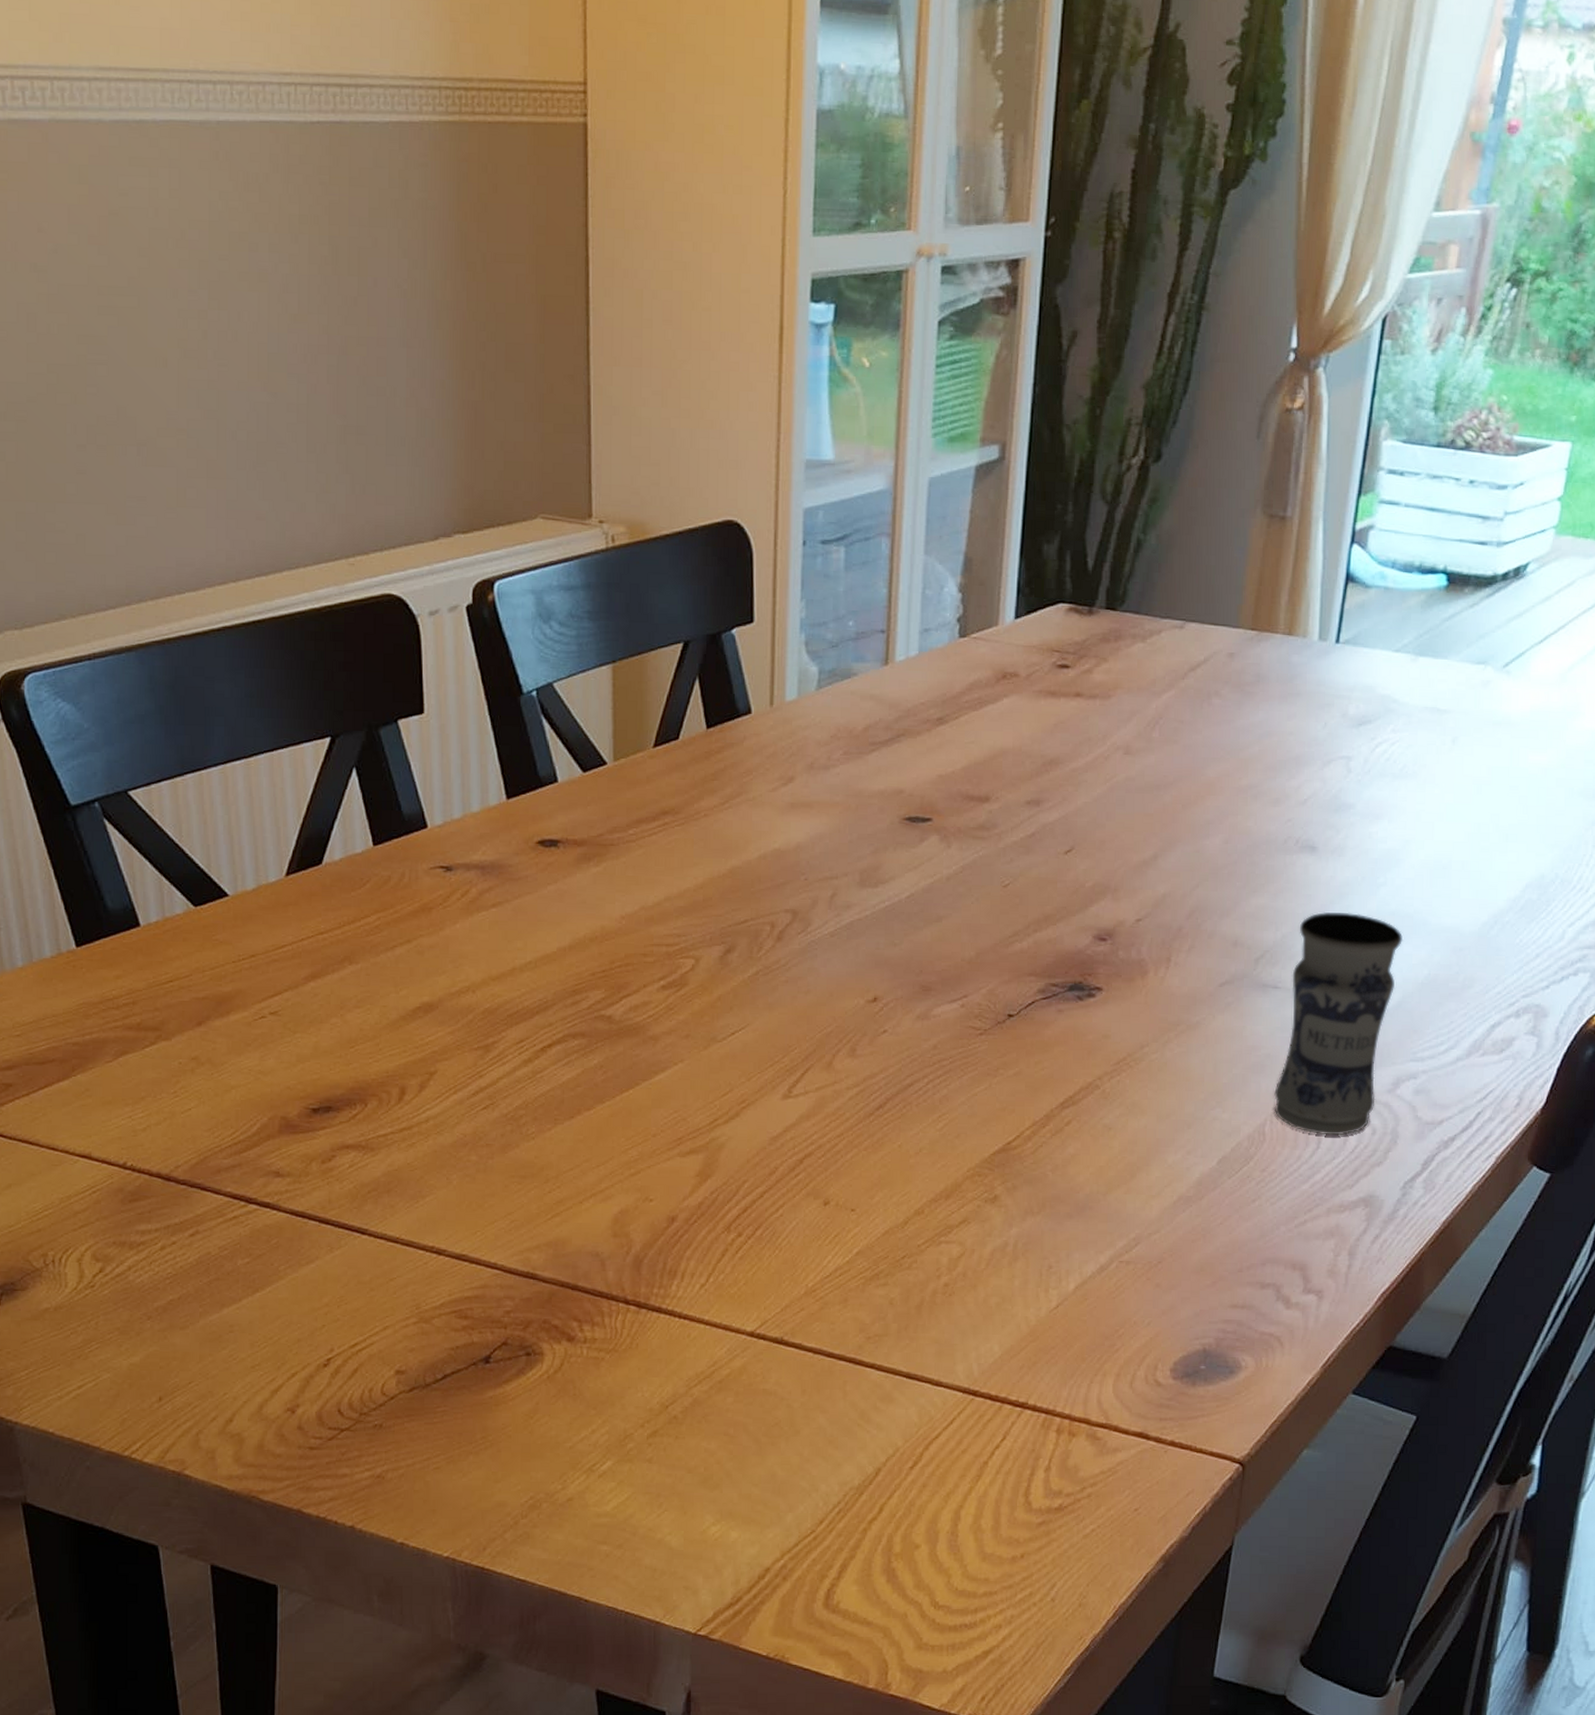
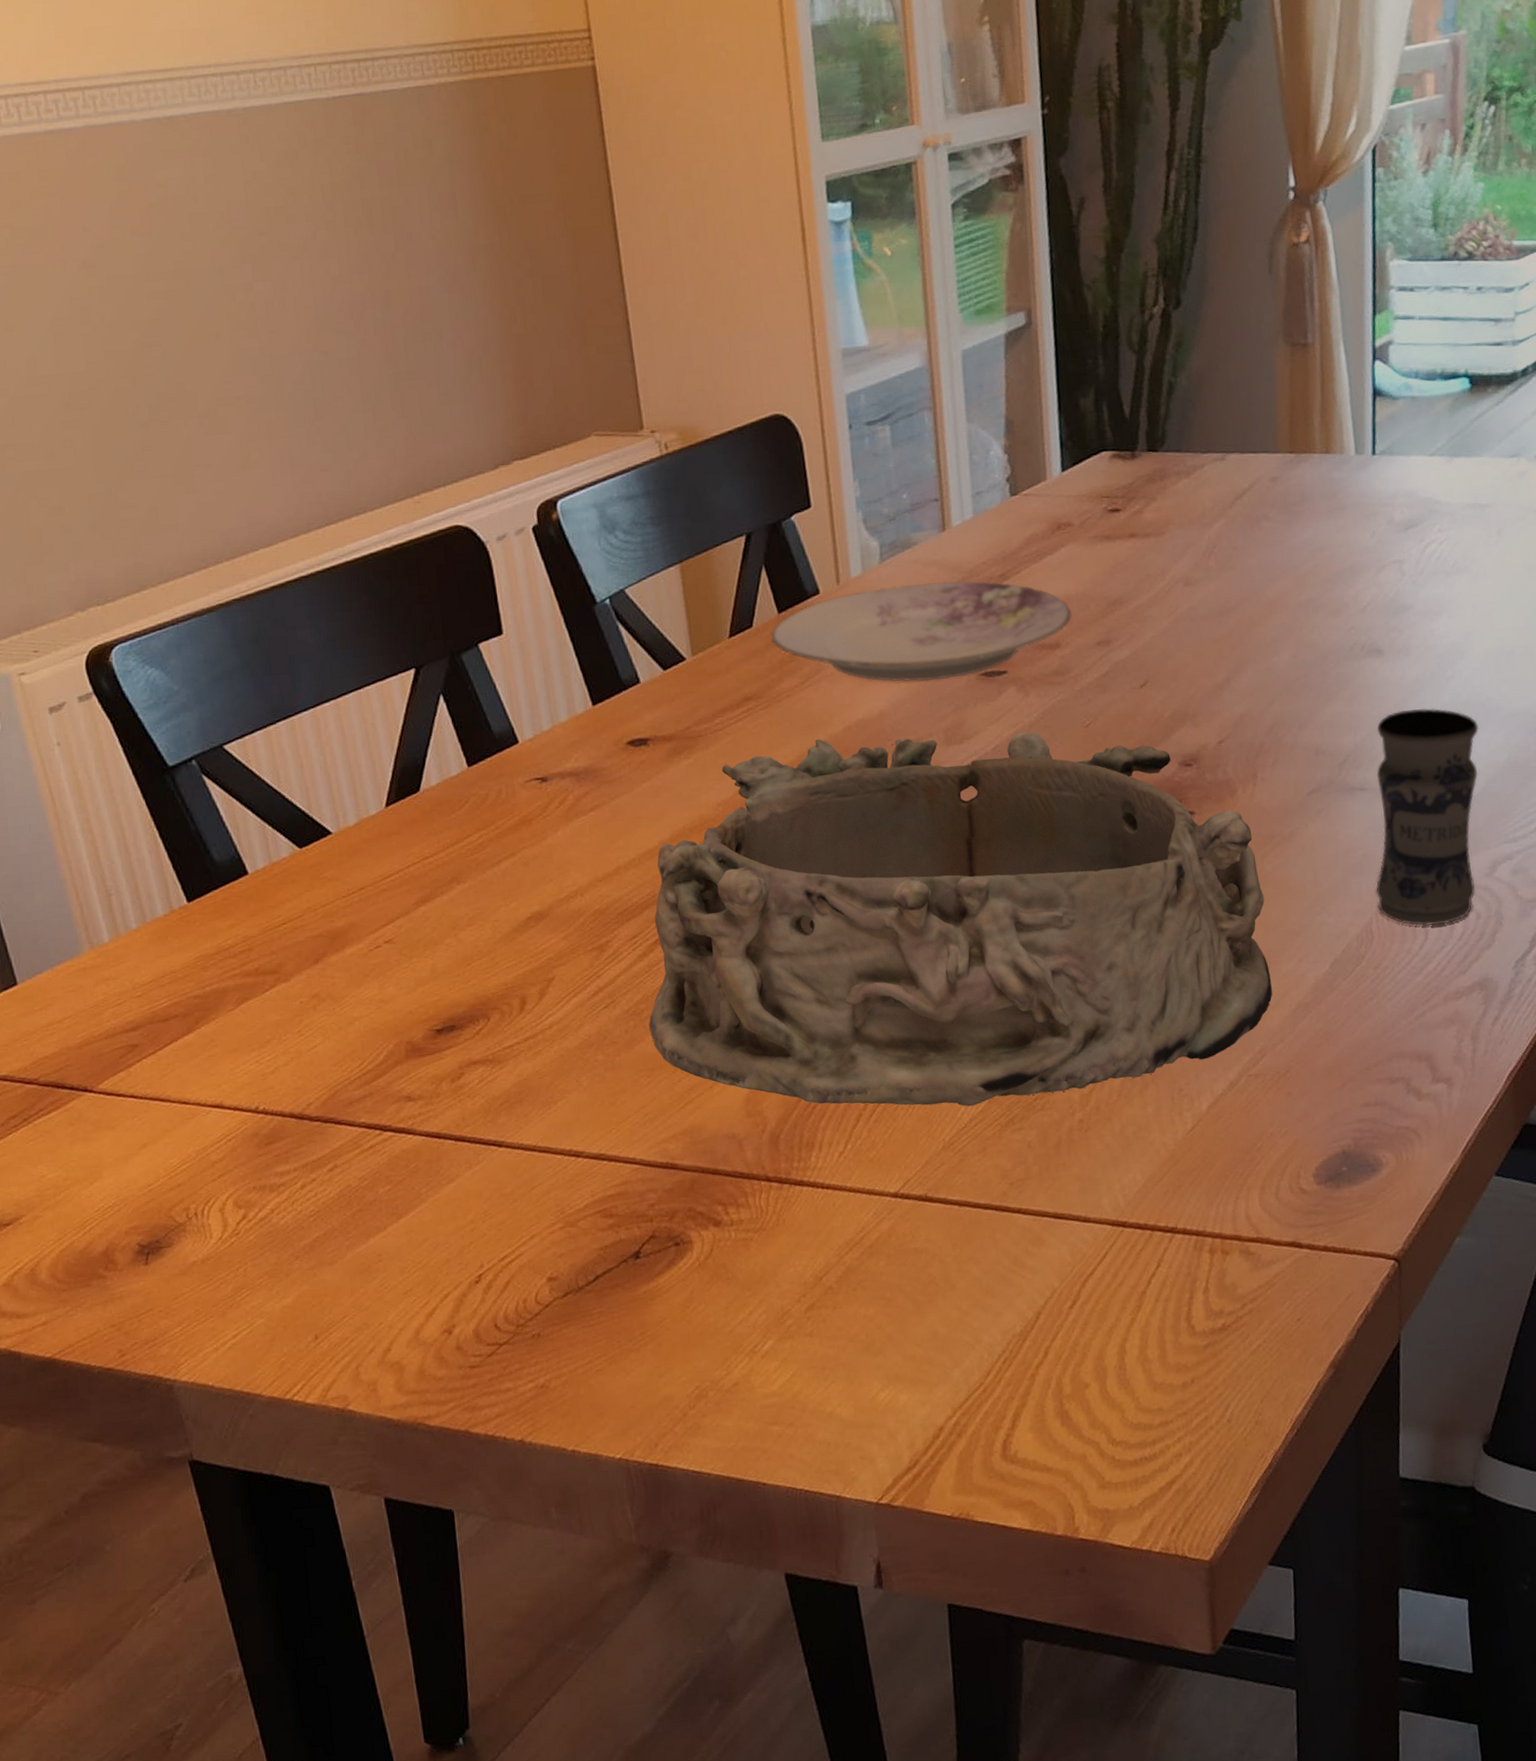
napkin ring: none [526,864,1161,1256] -> present [649,731,1273,1107]
plate: none [695,715,1006,819] -> present [770,581,1073,682]

